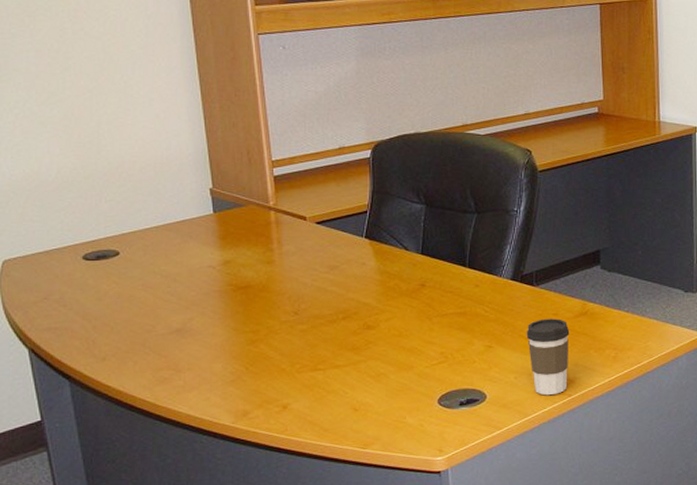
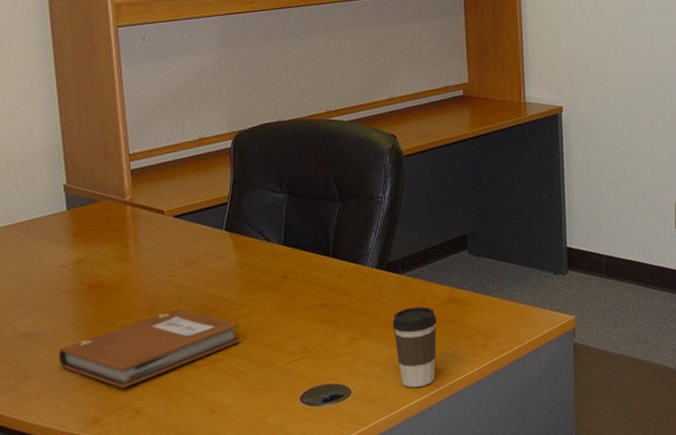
notebook: none [209,312,381,385] -> present [58,309,240,389]

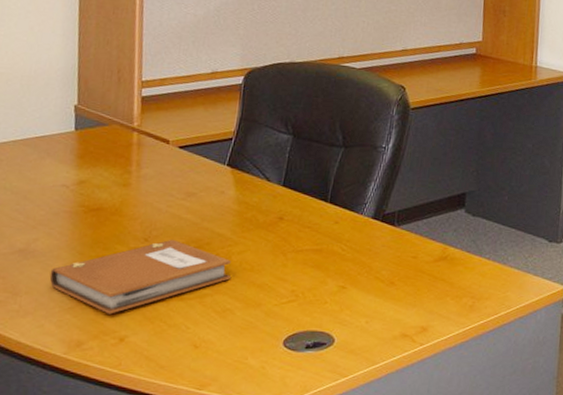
coffee cup: present [392,306,437,388] -> none [382,261,428,343]

